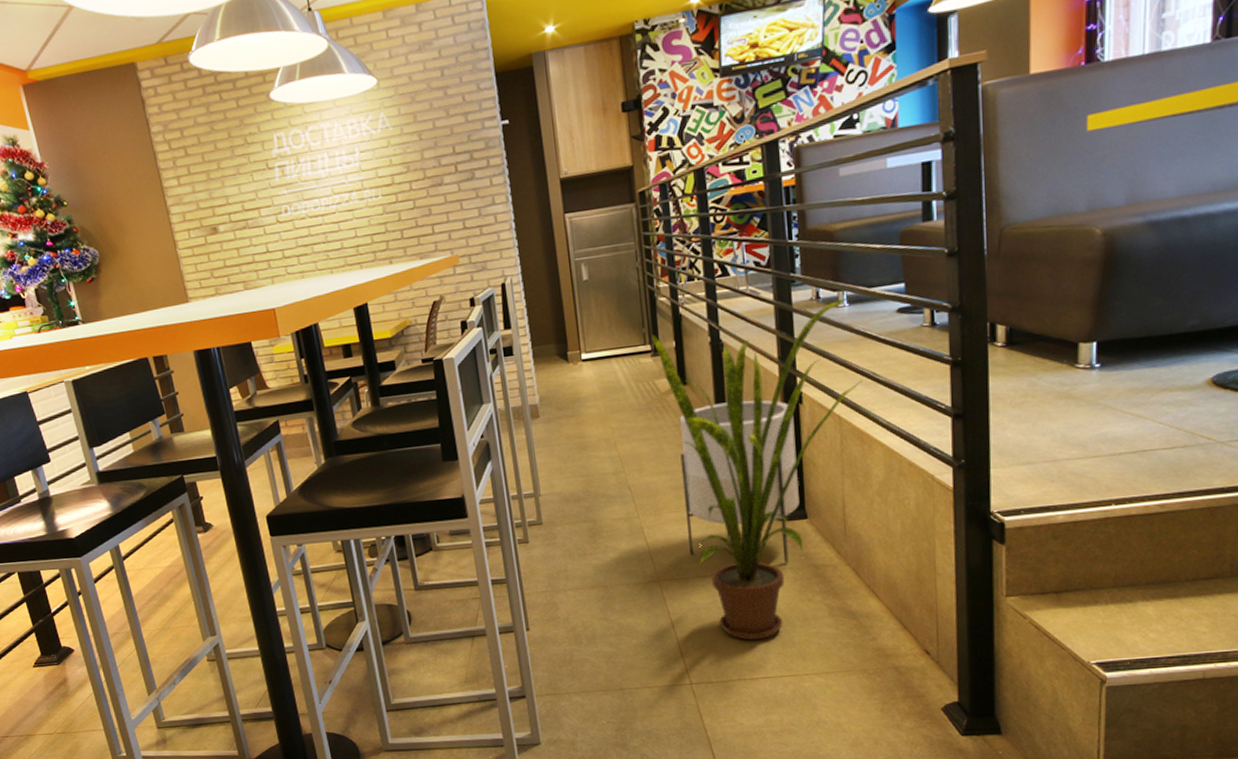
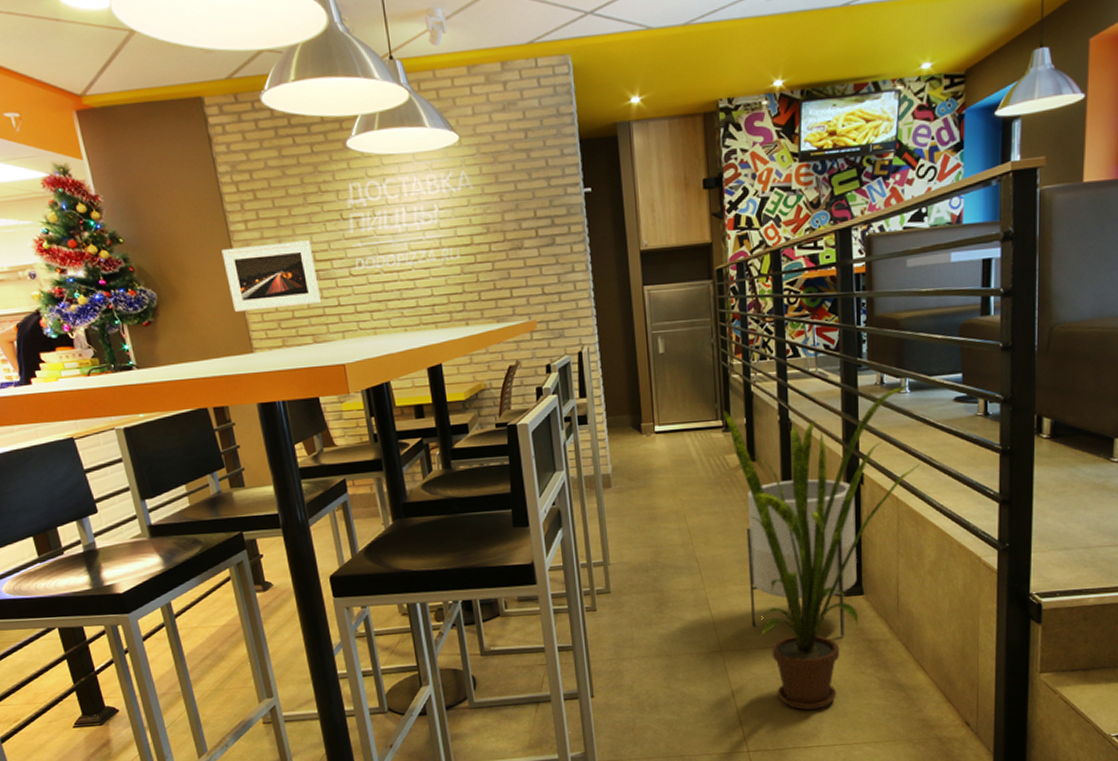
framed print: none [156,191,250,265] -> present [221,240,321,313]

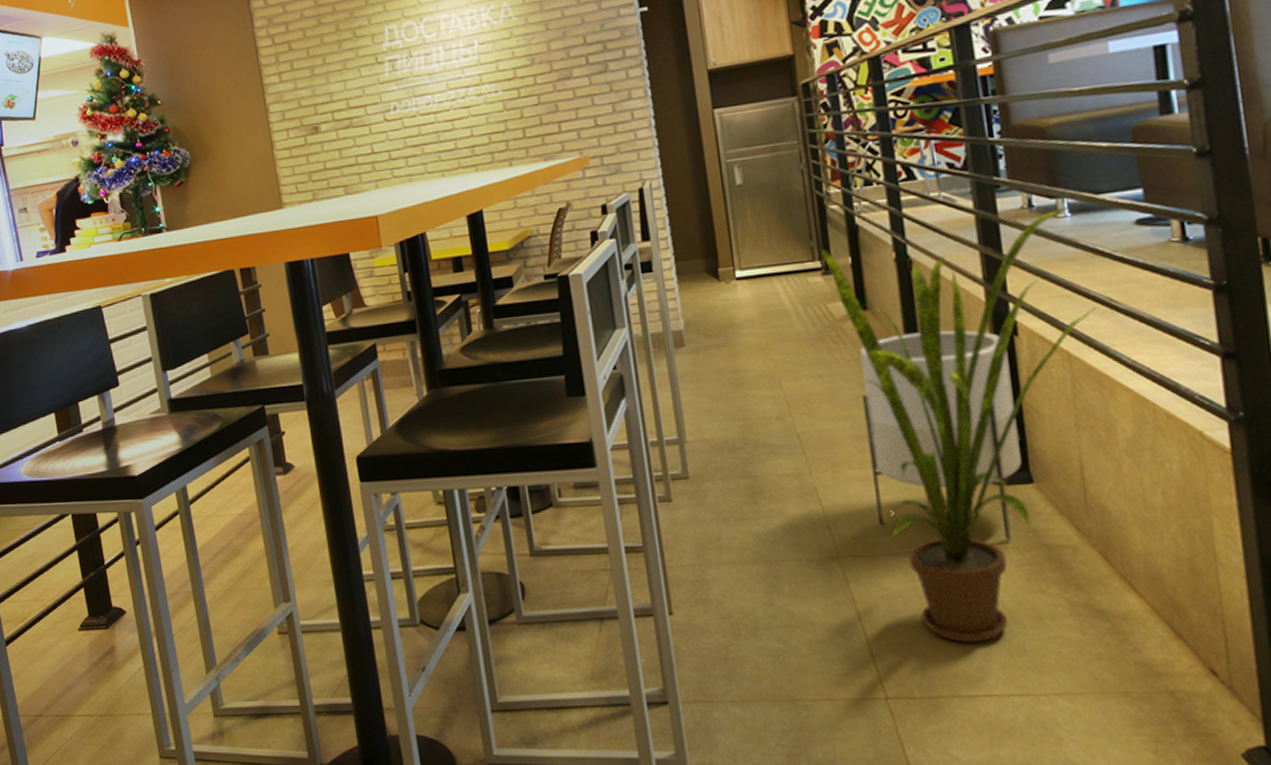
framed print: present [221,240,321,313] -> none [255,87,354,168]

